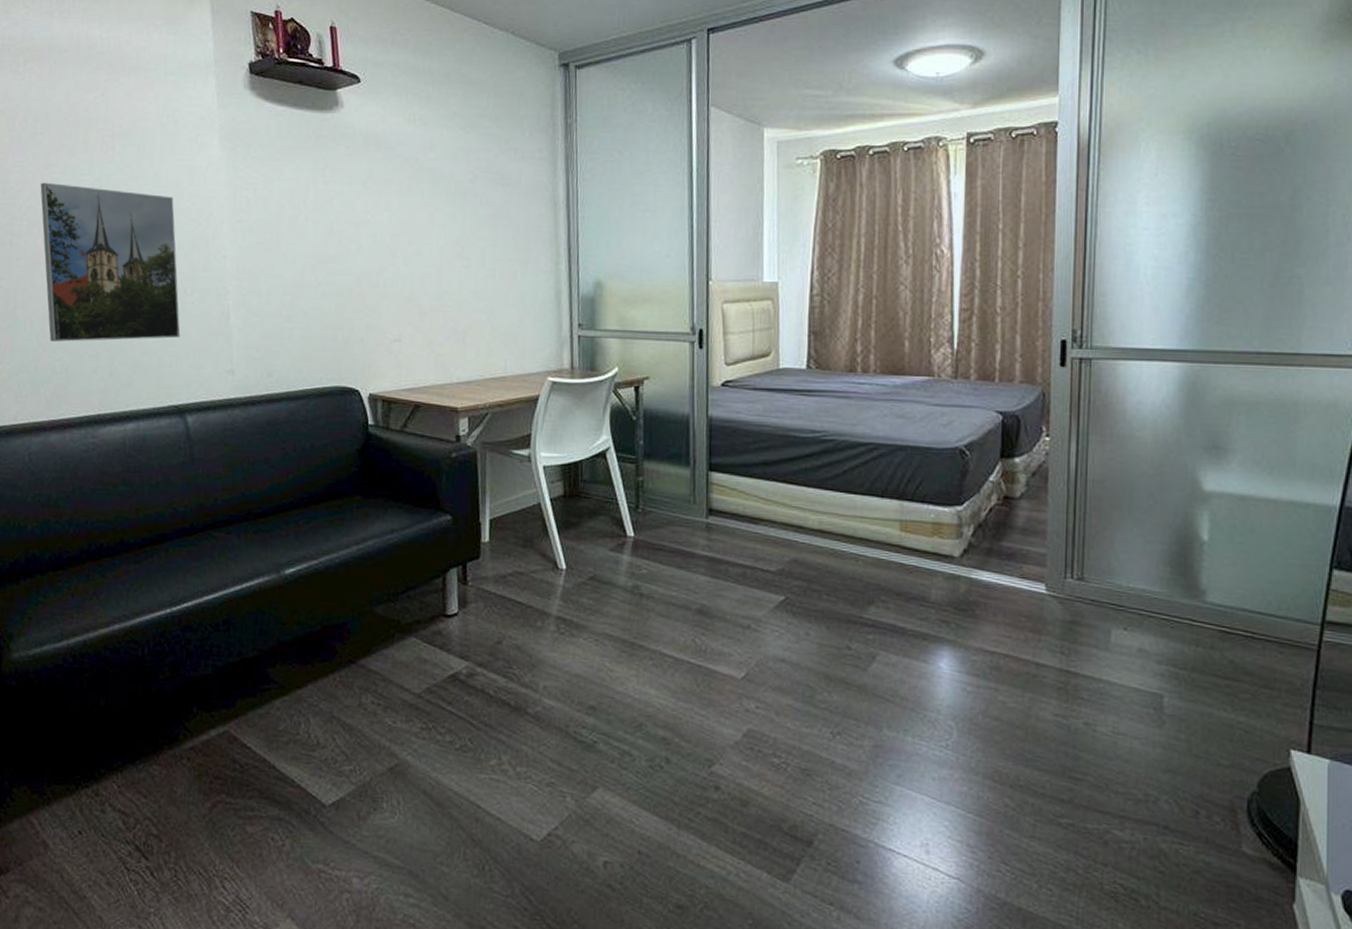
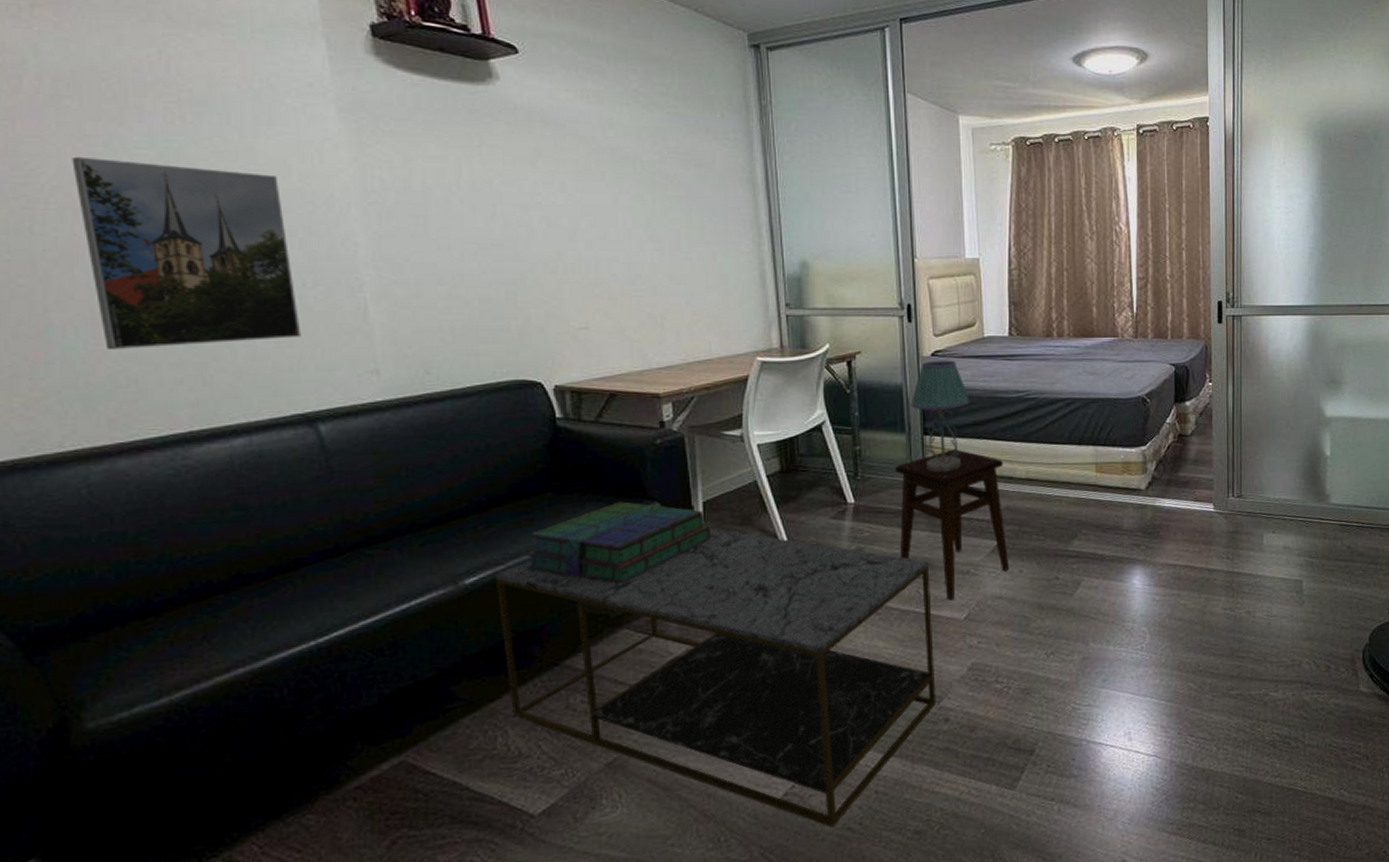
coffee table: none [309,546,708,881] -> present [495,528,936,828]
stack of books: none [335,511,496,591] -> present [526,501,712,583]
stool: none [677,489,794,656] -> present [895,449,1009,601]
table lamp: none [697,391,761,514] -> present [911,360,970,472]

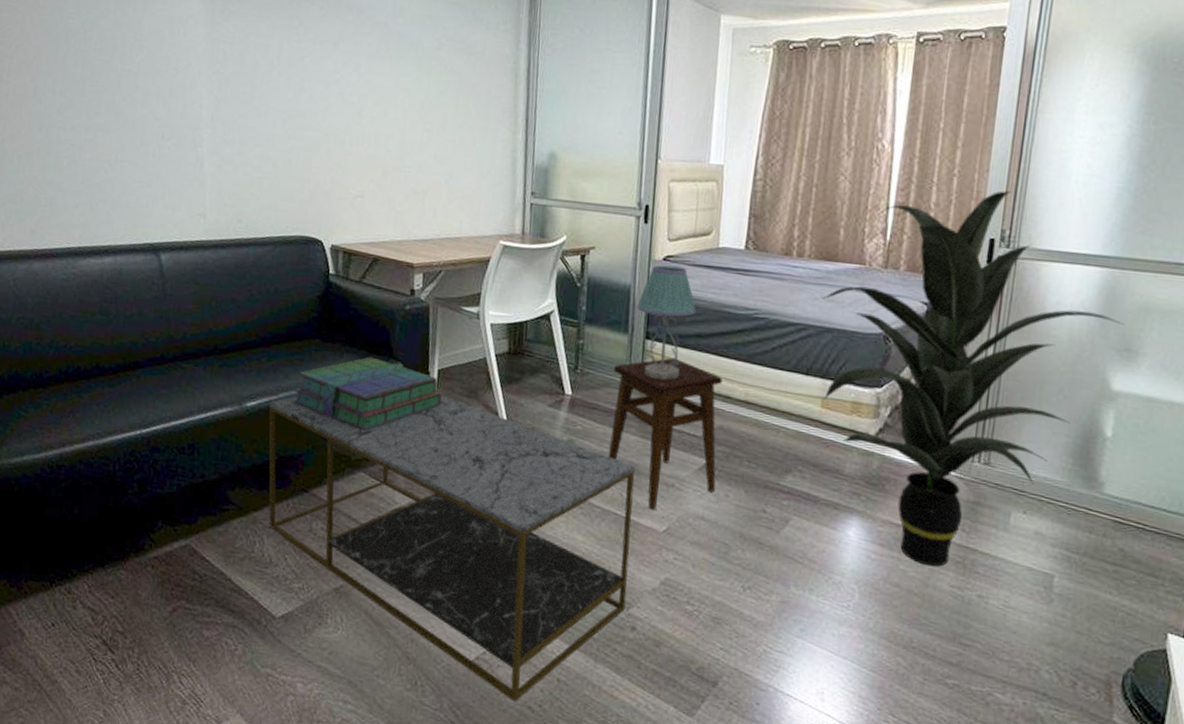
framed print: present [72,156,301,349] -> none [29,23,157,180]
indoor plant: none [1084,259,1328,596] -> present [821,191,1124,567]

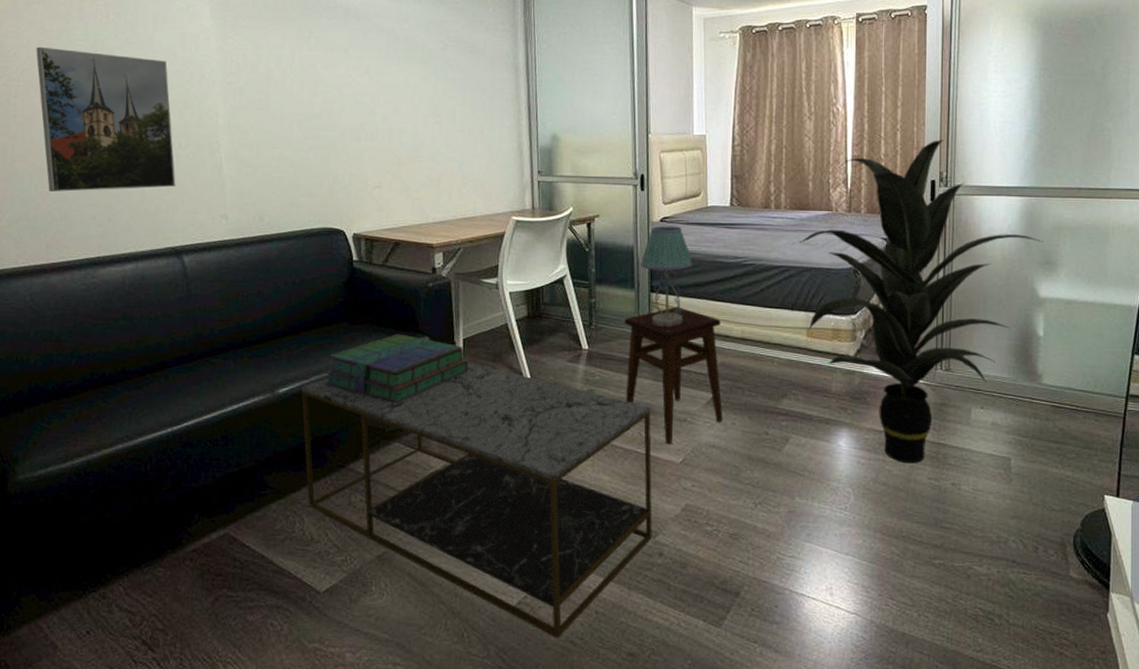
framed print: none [29,23,157,180] -> present [36,46,176,192]

